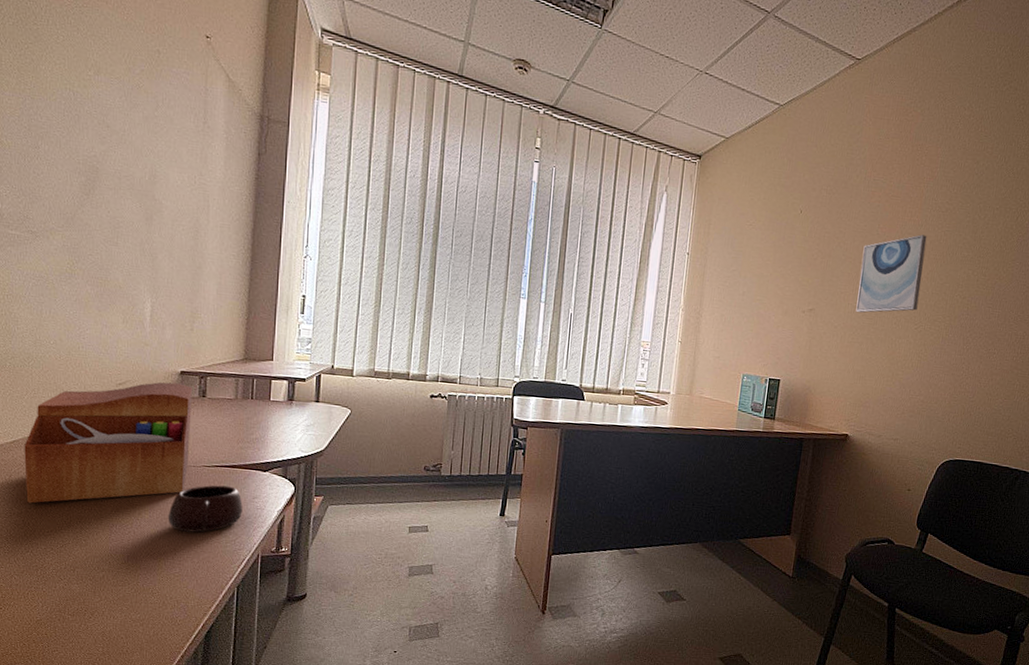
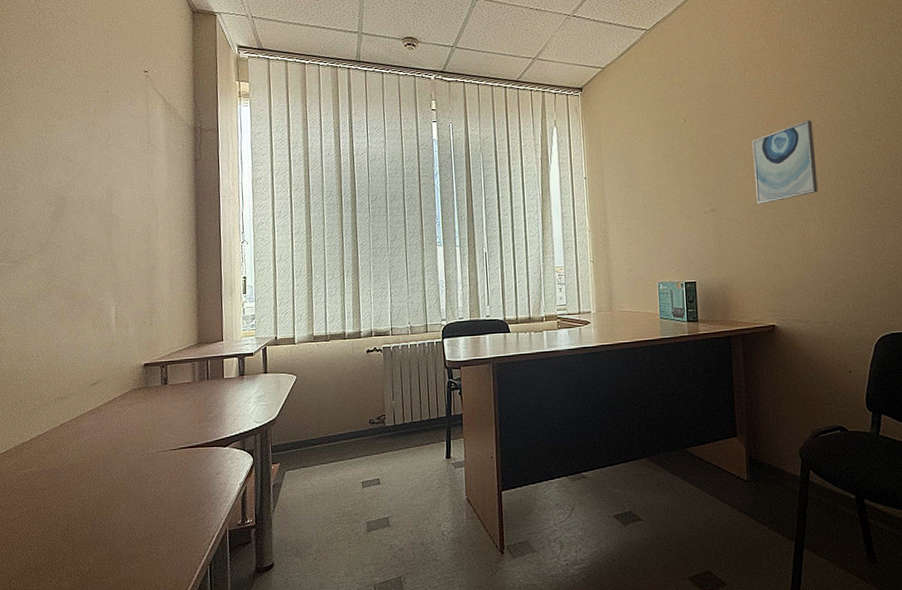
sewing box: present [24,382,193,504] -> none [15,375,157,508]
mug: present [168,485,243,533] -> none [142,466,208,516]

